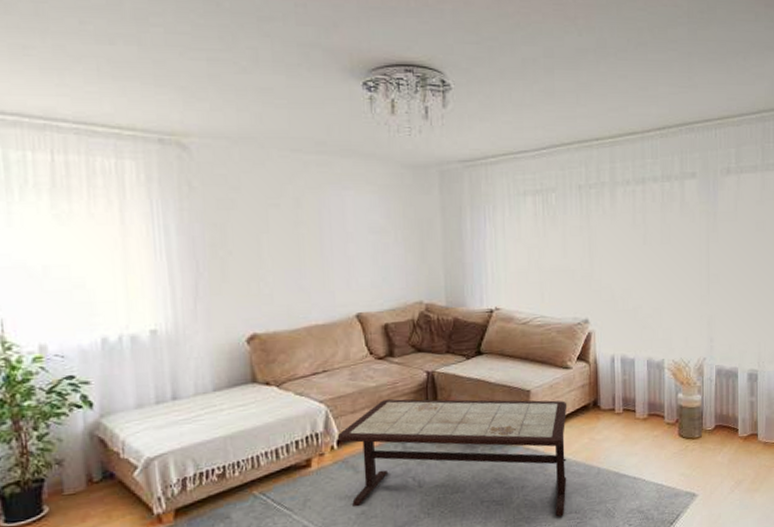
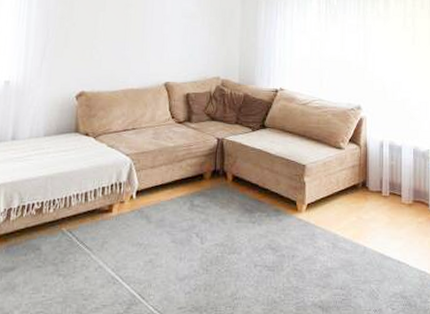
coffee table: present [337,399,567,517] -> none [136,160,338,291]

